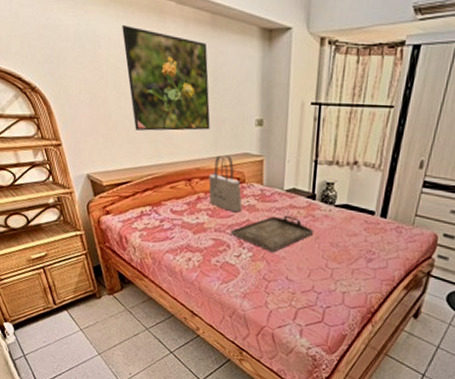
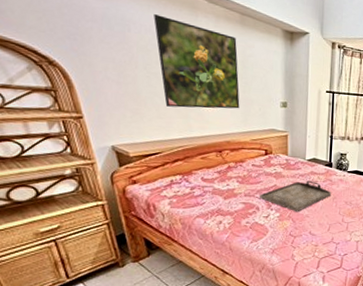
tote bag: present [208,156,243,213] -> none [238,131,270,179]

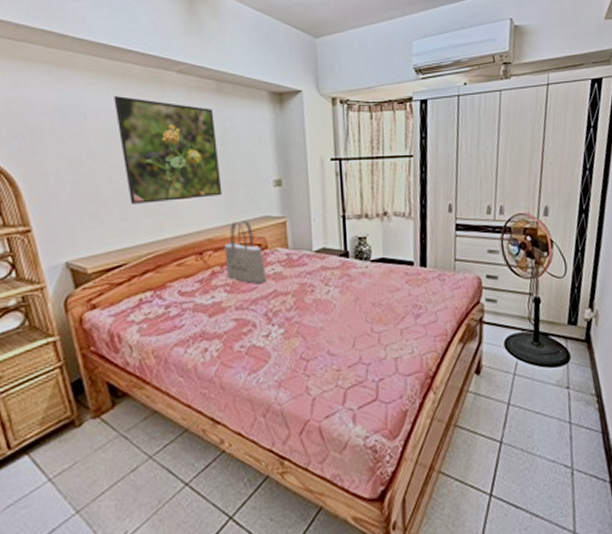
tote bag: none [238,131,270,179] -> present [224,221,267,284]
serving tray: present [260,180,332,212] -> none [256,278,352,325]

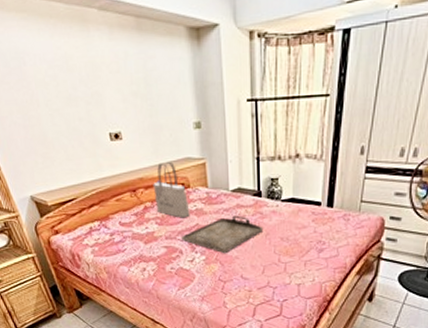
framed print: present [114,96,222,204] -> none [45,38,148,146]
serving tray: none [256,278,352,325] -> present [182,215,264,254]

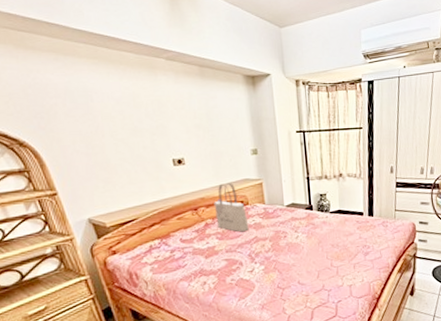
serving tray: present [182,215,264,254] -> none [242,227,316,263]

